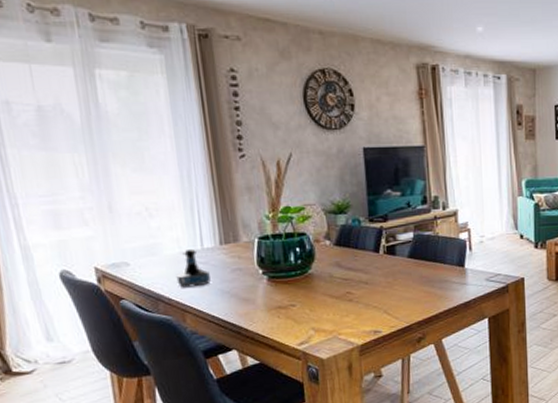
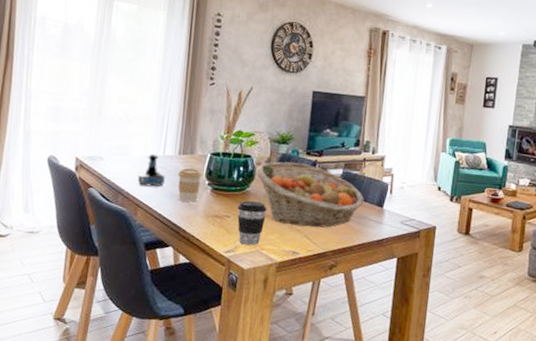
coffee cup: none [224,258,254,297] -> present [178,168,203,202]
coffee cup: none [302,283,337,333] -> present [237,200,267,246]
fruit basket: none [315,233,442,303] -> present [256,161,364,228]

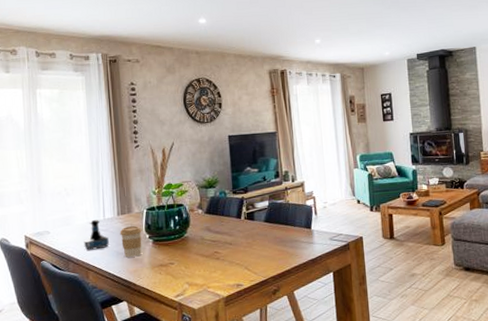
coffee cup: present [237,200,267,246] -> none [179,245,206,287]
fruit basket: present [256,161,364,228] -> none [190,202,293,261]

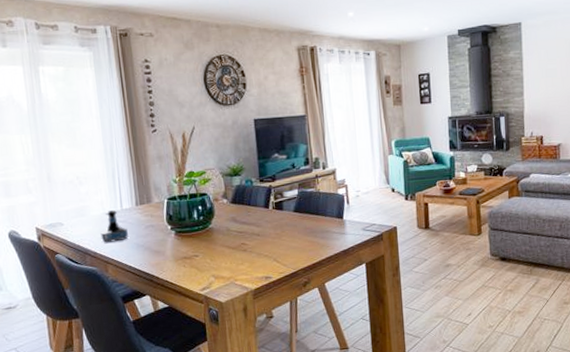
coffee cup: present [120,226,142,258] -> none [139,217,164,250]

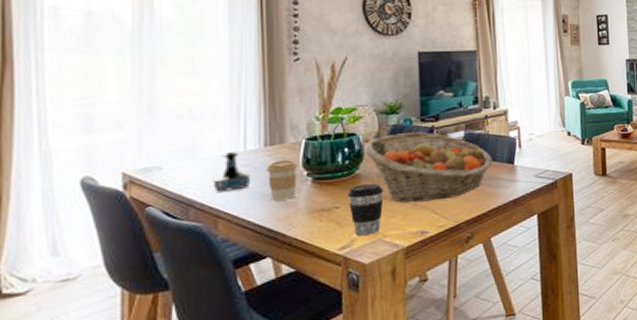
coffee cup: none [139,217,164,250] -> present [266,160,299,201]
coffee cup: none [204,236,233,280] -> present [347,183,384,236]
fruit basket: none [214,191,324,252] -> present [364,132,492,203]

